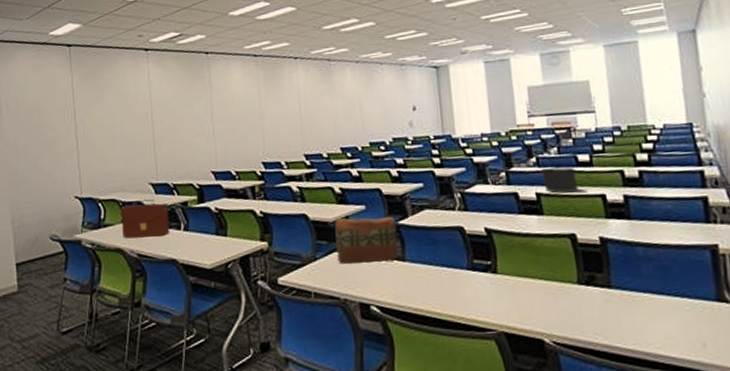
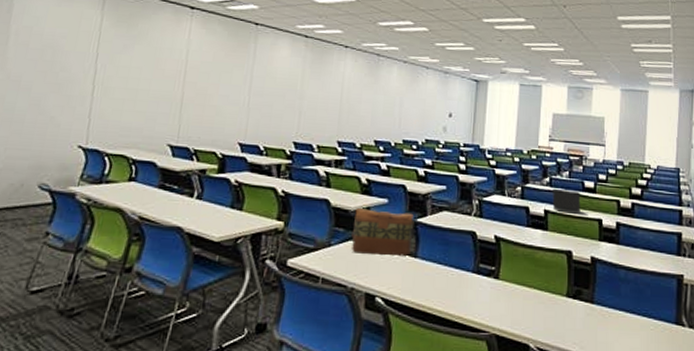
briefcase: present [121,198,170,239] -> none [126,159,184,201]

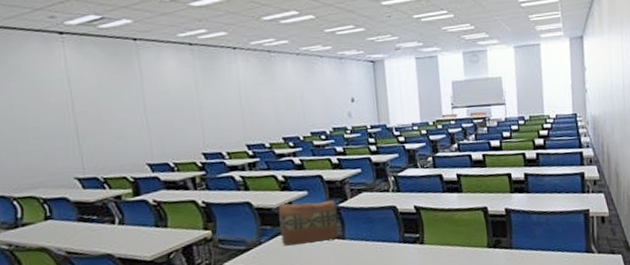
laptop: present [552,188,588,216] -> none [461,151,498,174]

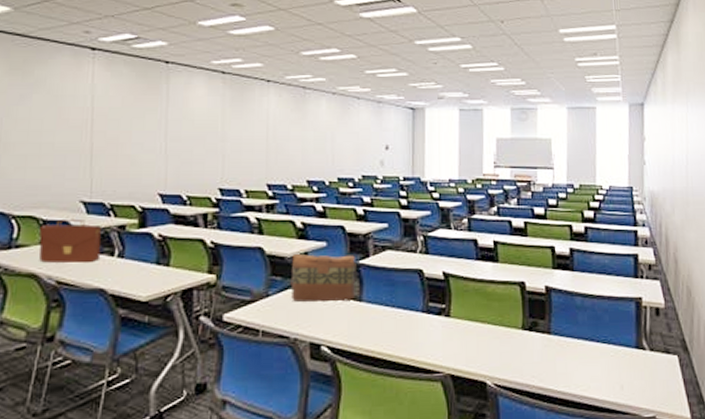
briefcase: none [42,194,103,237] -> present [38,218,101,263]

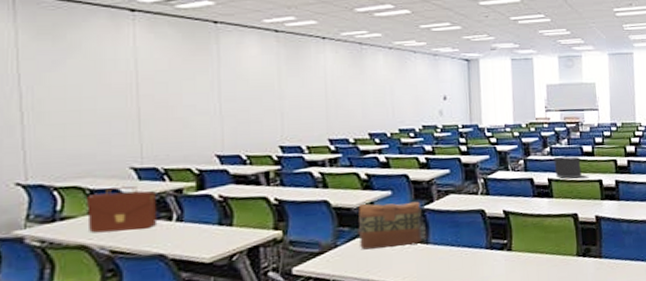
laptop: none [501,217,540,244] -> present [554,156,589,179]

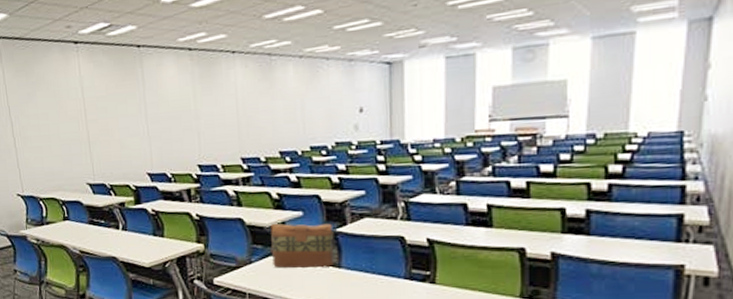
briefcase: present [87,185,158,233] -> none [61,198,109,236]
laptop: present [554,156,589,179] -> none [497,178,546,206]

